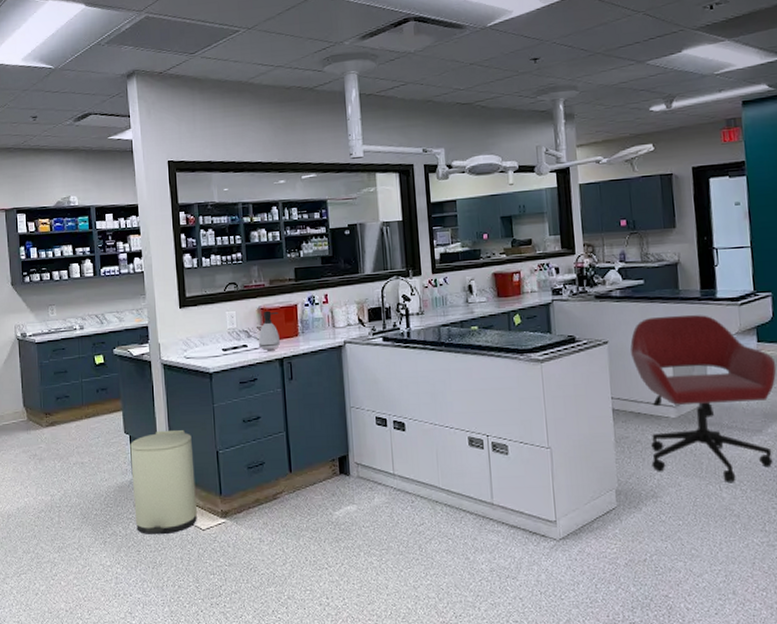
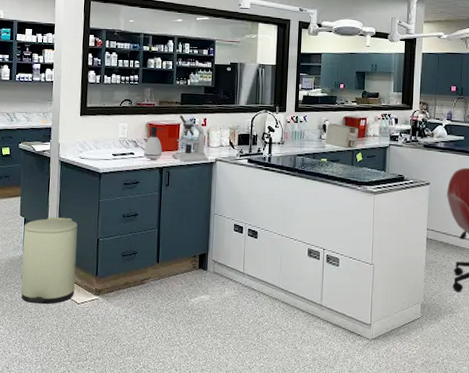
microscope: none [291,294,336,349] -> present [171,115,209,162]
box: none [472,282,513,311] -> present [326,123,358,149]

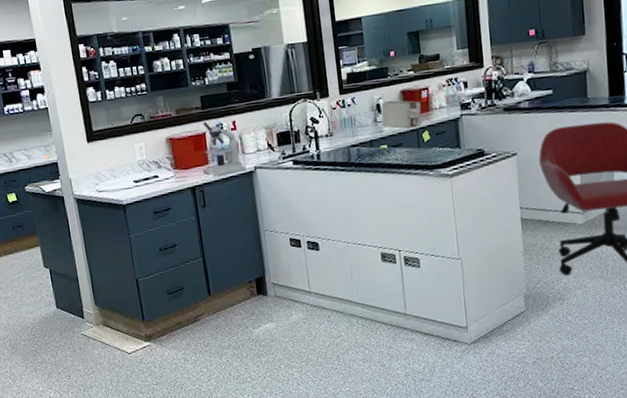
pedal bin: present [21,217,78,304] -> none [51,261,123,361]
soap dispenser: present [143,126,163,159] -> none [168,140,191,180]

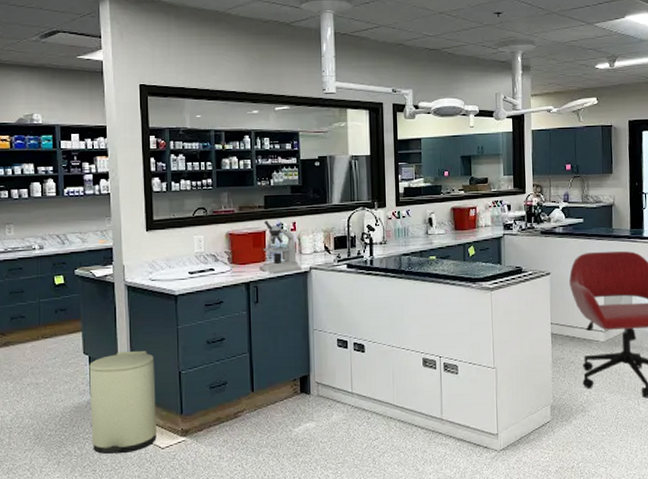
pedal bin: none [51,261,123,361] -> present [89,351,157,454]
box: present [381,100,422,129] -> none [432,216,469,243]

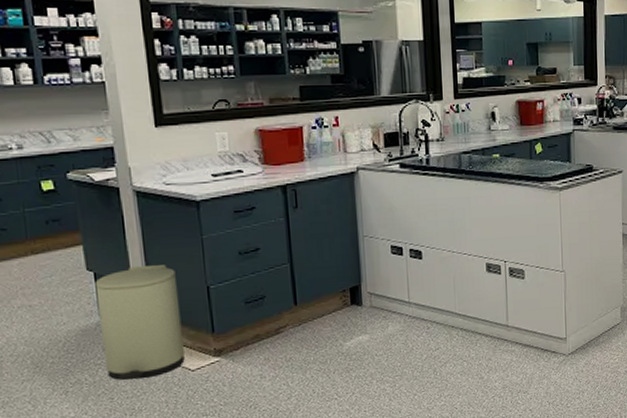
microscope: present [258,221,302,274] -> none [296,115,348,175]

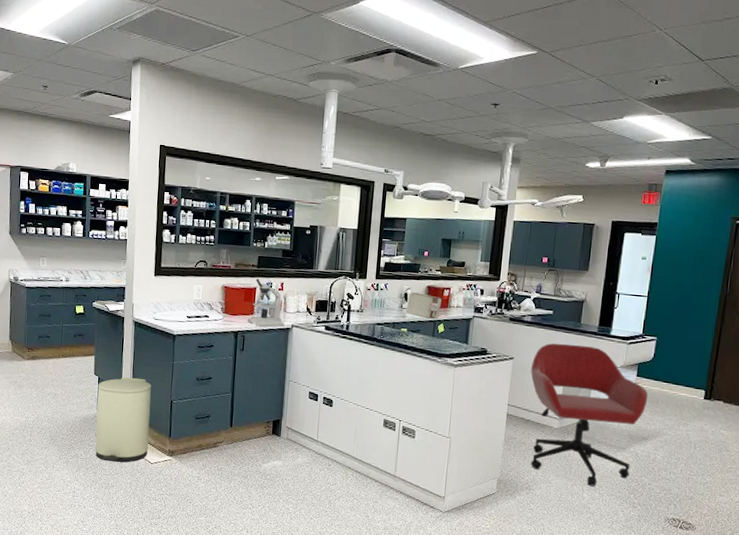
microscope: none [296,115,348,175] -> present [247,279,285,328]
box: none [495,110,536,140] -> present [406,292,442,320]

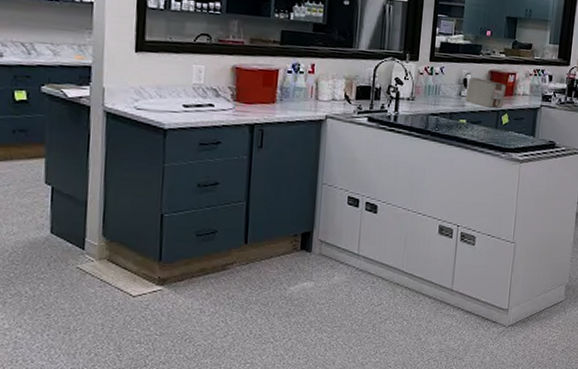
pedal bin: present [95,377,151,463] -> none [48,186,132,298]
microscope: present [247,279,285,328] -> none [266,58,317,119]

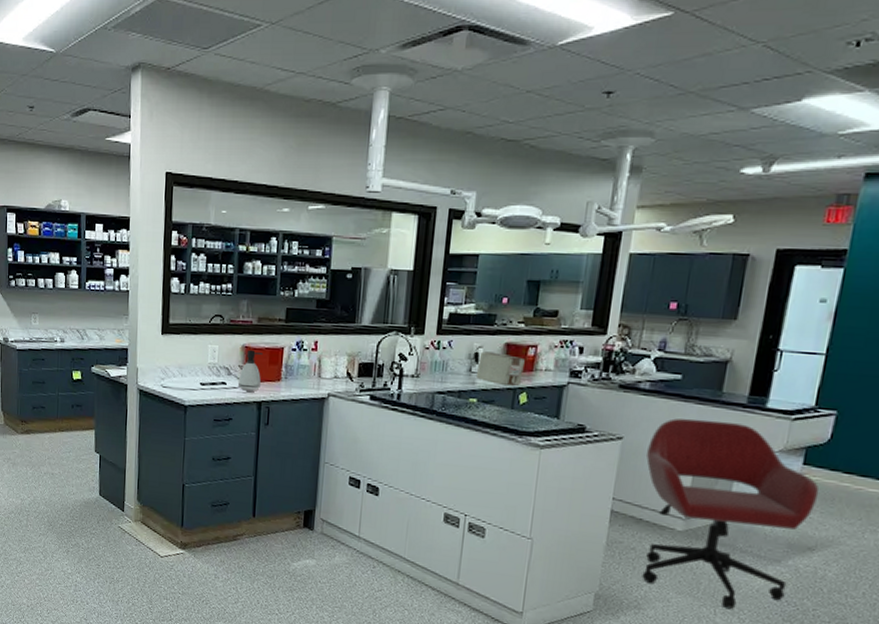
soap dispenser: none [227,70,255,114] -> present [237,349,263,392]

